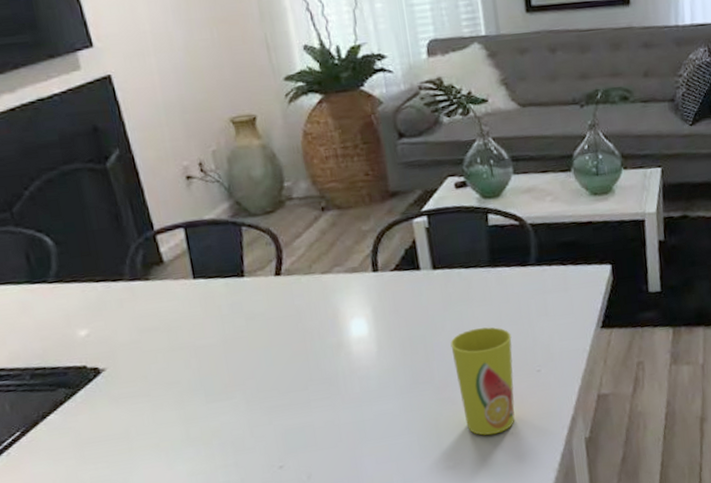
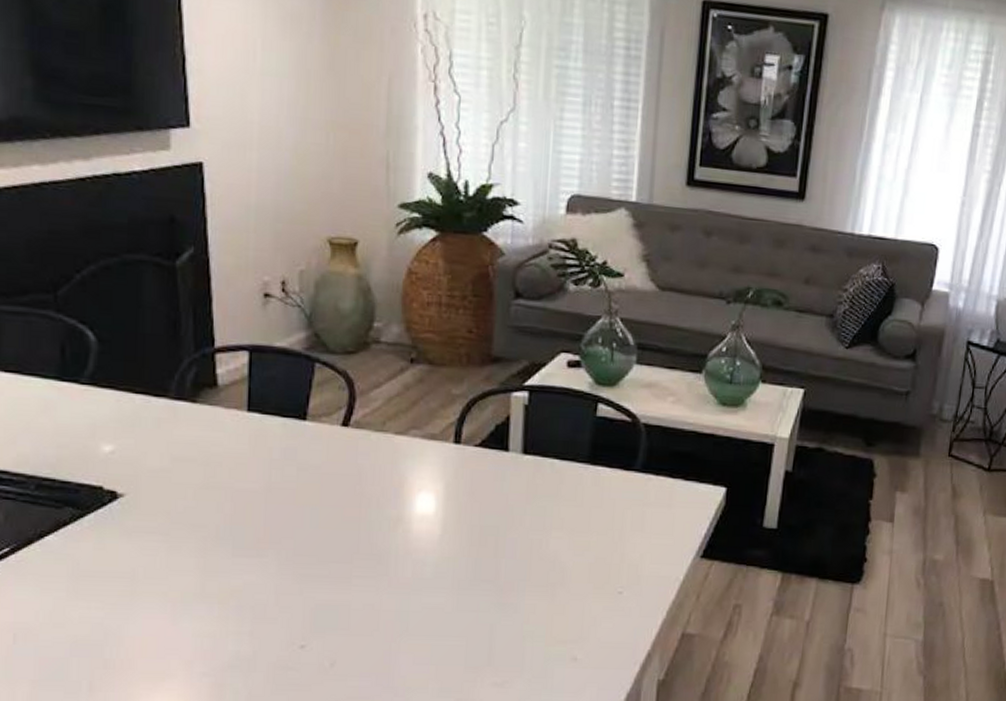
cup: present [450,327,515,436] -> none [525,529,597,656]

